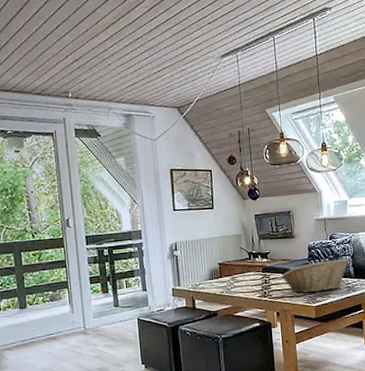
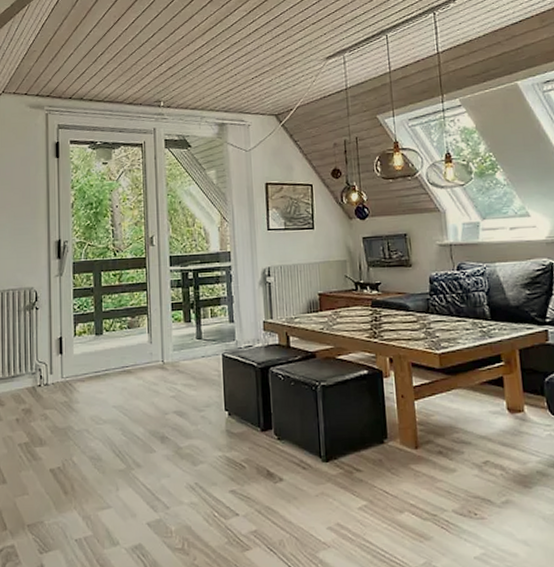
fruit basket: present [281,258,349,293] -> none [395,295,484,336]

